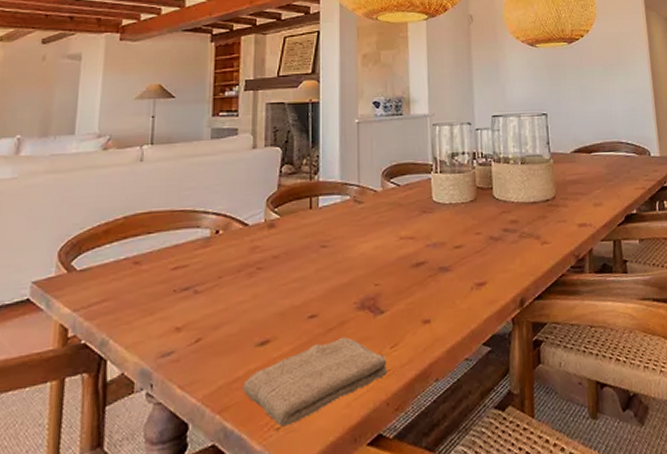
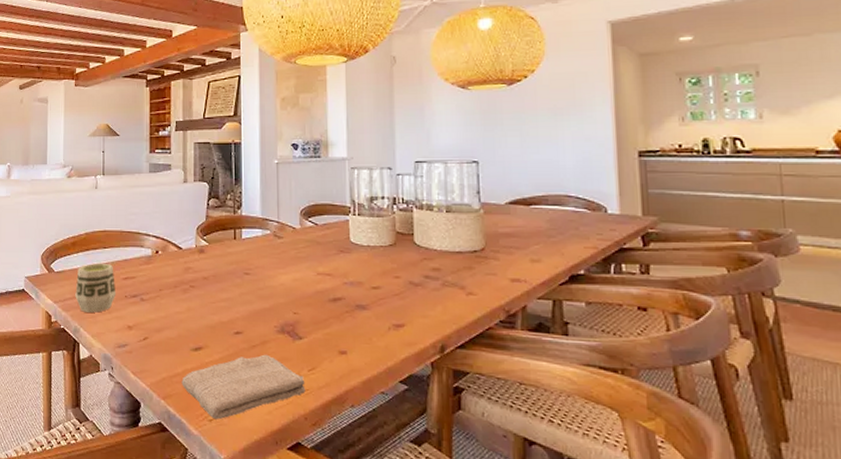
cup: none [104,252,162,318] -> present [75,263,117,313]

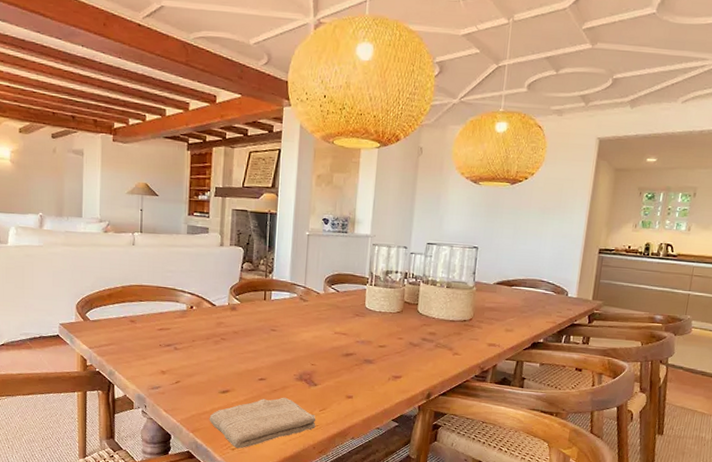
cup: present [75,263,117,313] -> none [110,314,151,359]

